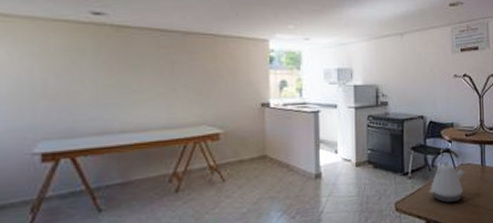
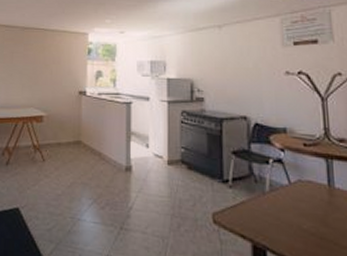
kettle: present [429,149,465,203] -> none [255,158,304,227]

